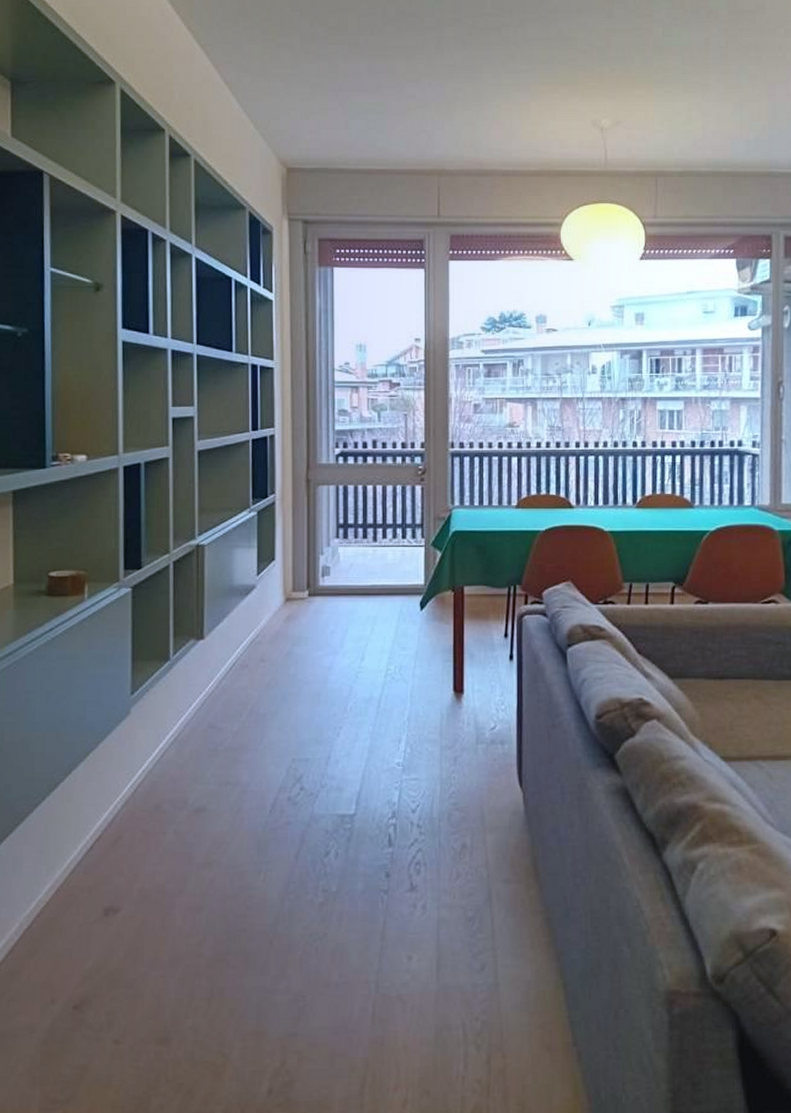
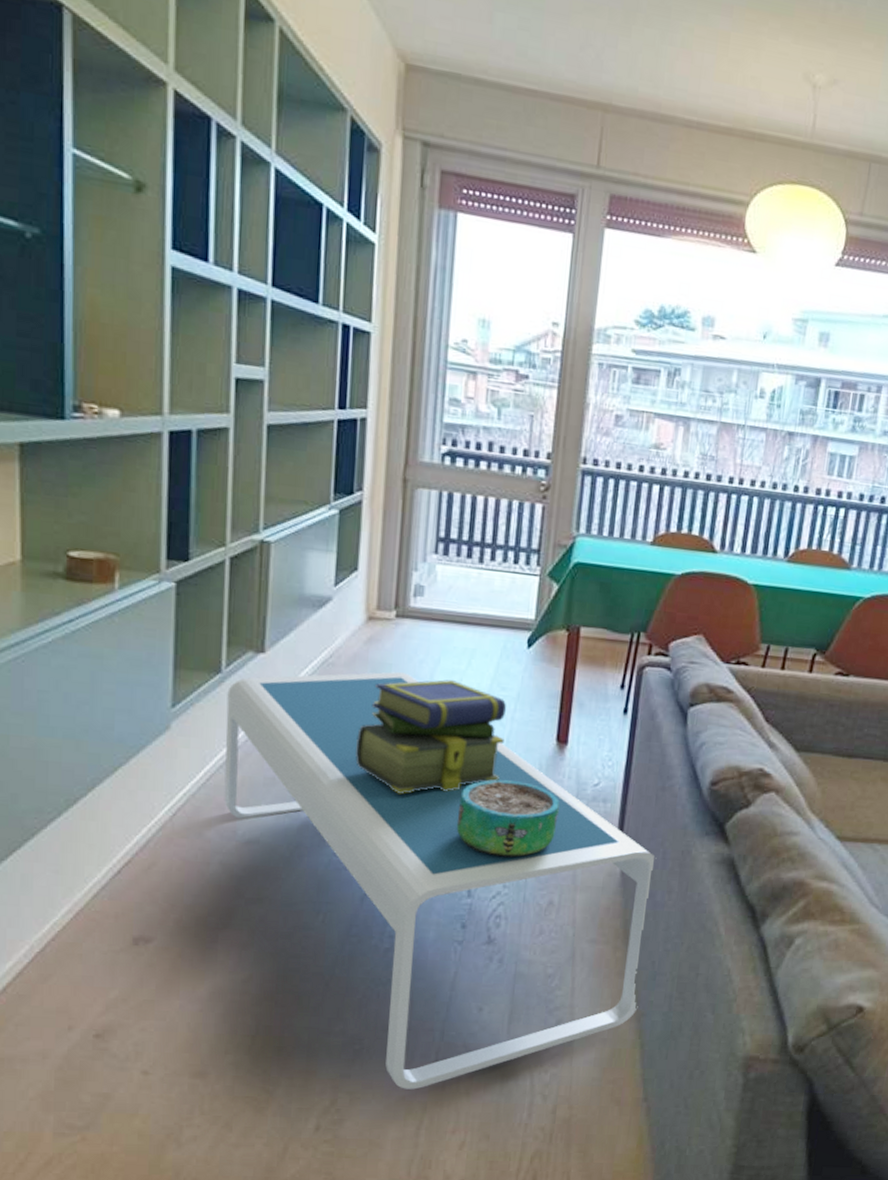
coffee table: none [175,644,556,1046] -> present [224,672,657,1090]
stack of books: none [283,646,408,754] -> present [355,679,507,794]
decorative bowl: none [373,732,462,805] -> present [456,780,560,858]

